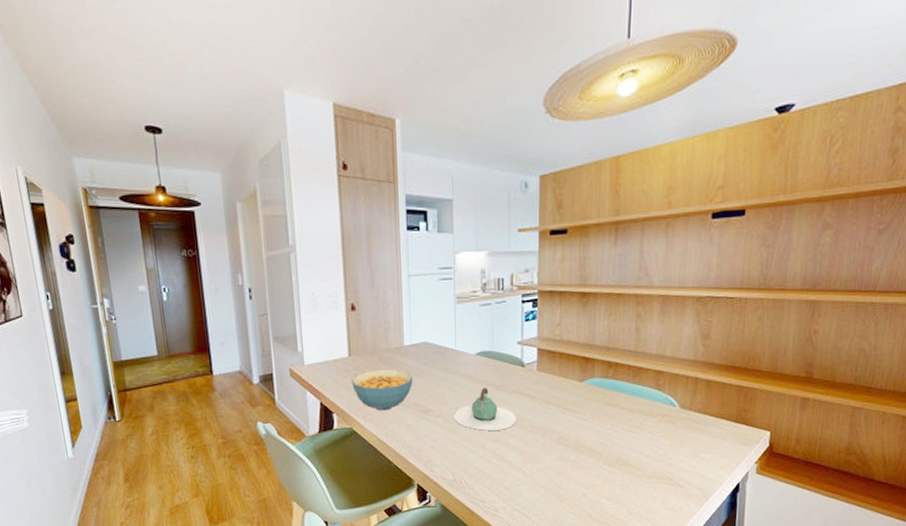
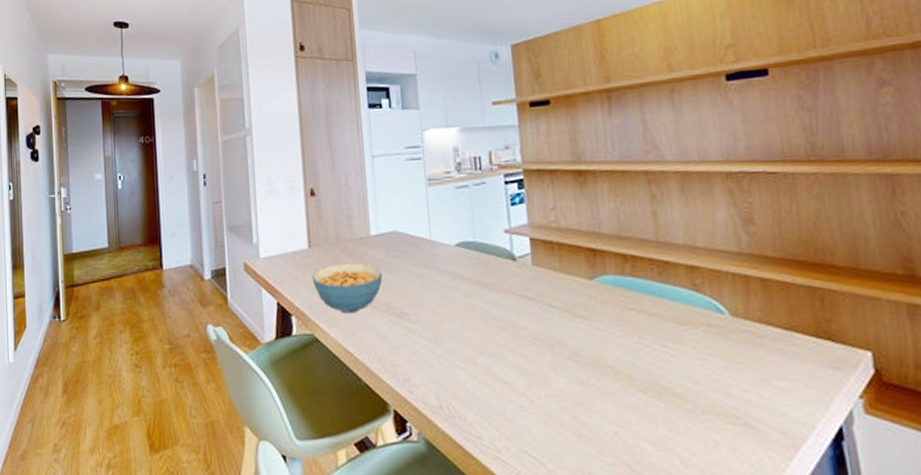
teapot: present [454,387,516,431] -> none [434,285,513,341]

